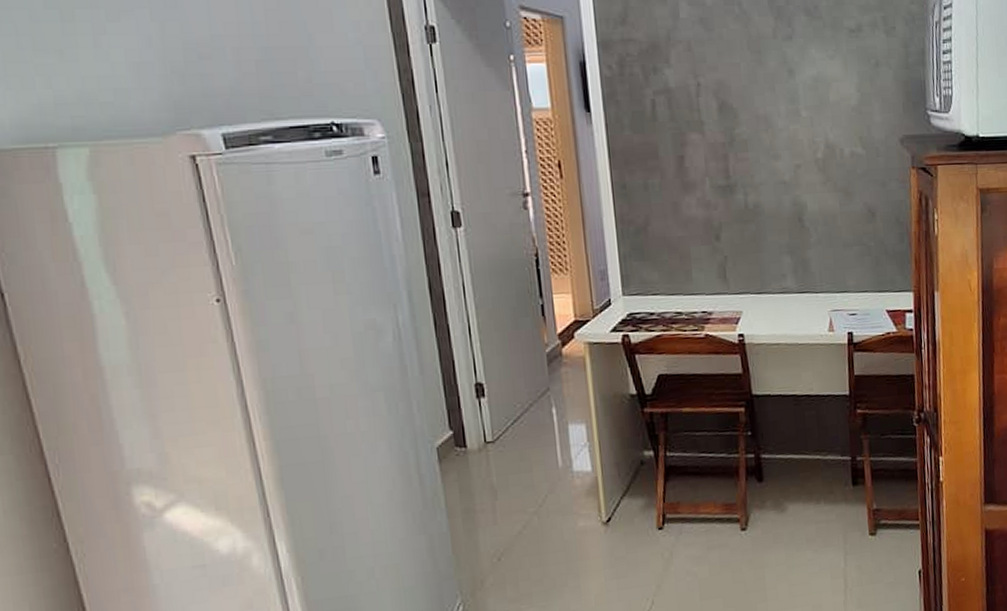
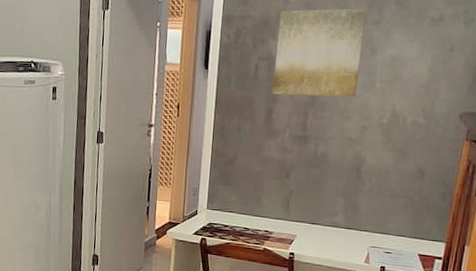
wall art: none [670,21,780,137] -> present [272,8,368,97]

